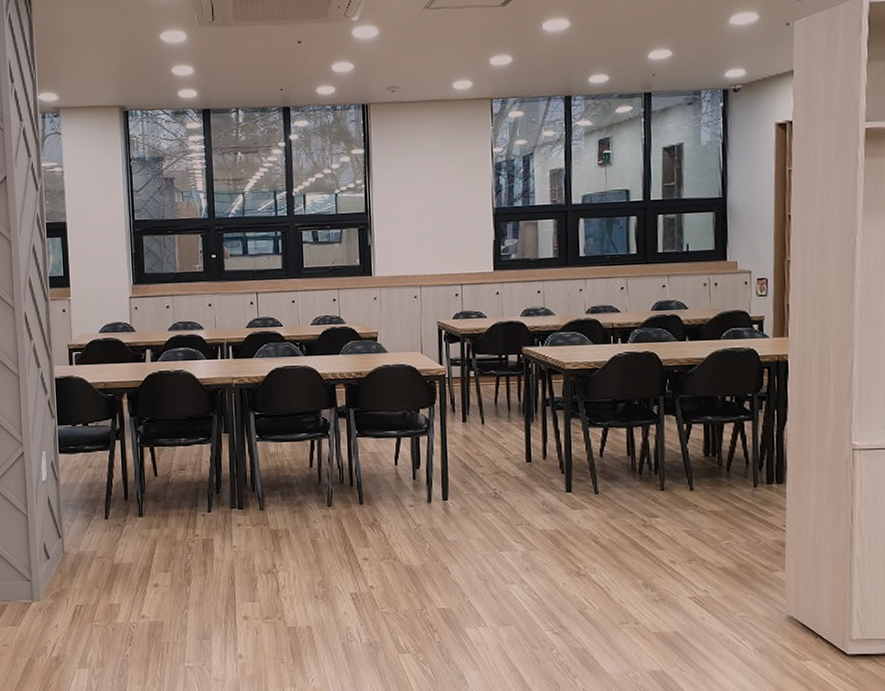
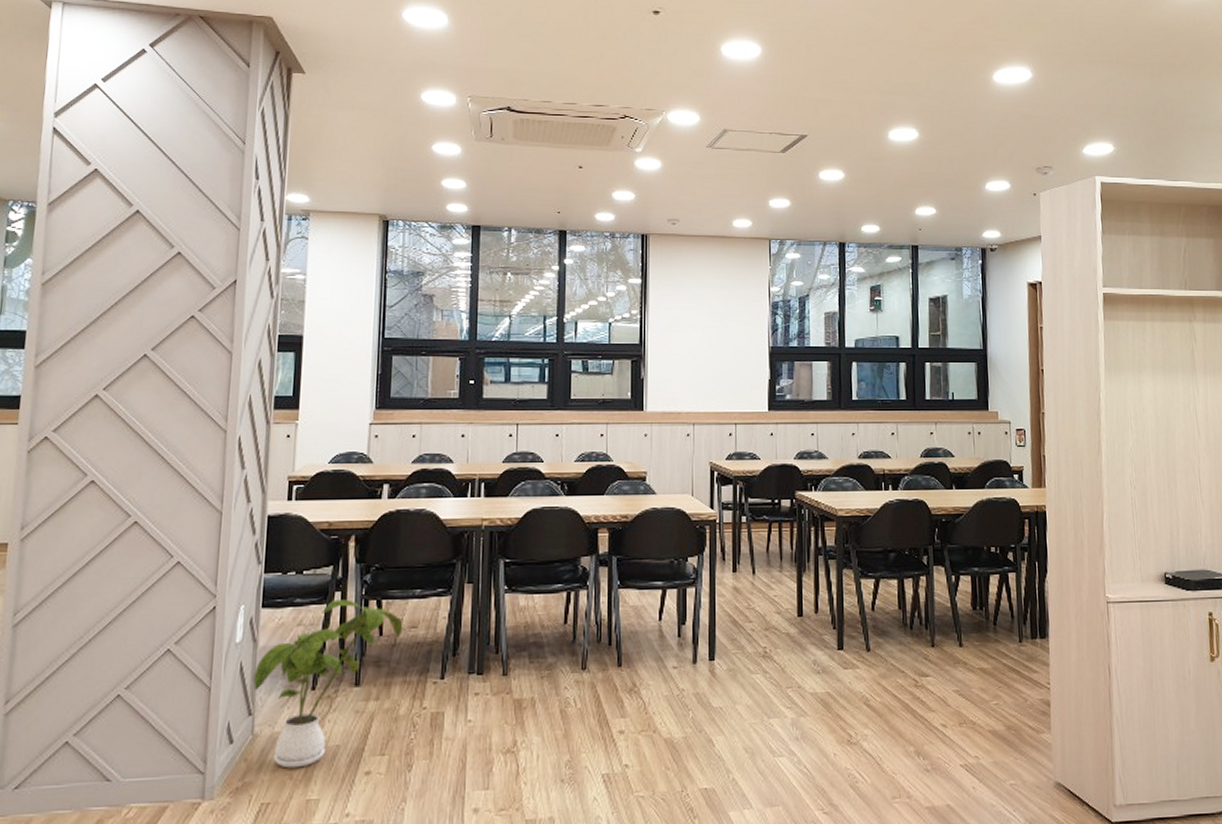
house plant: none [59,446,174,579] -> present [253,599,403,769]

